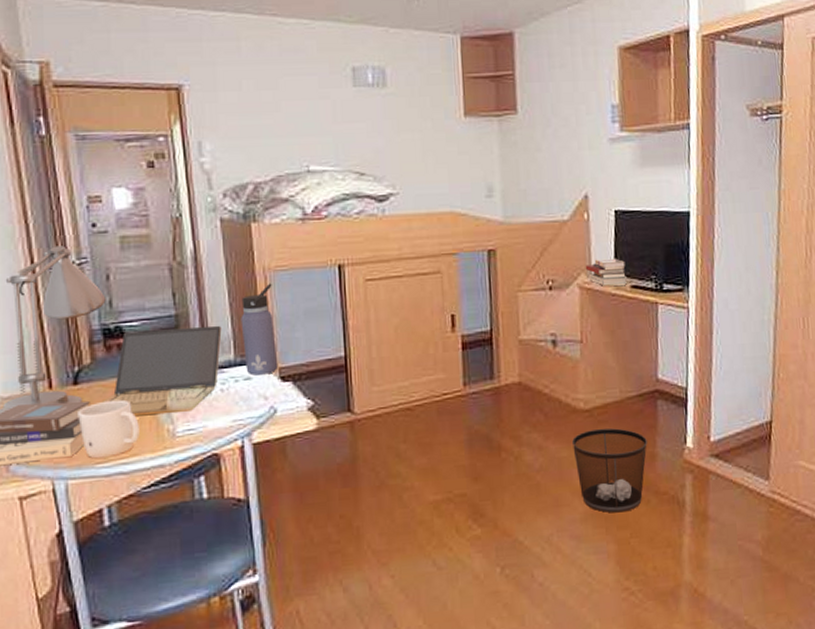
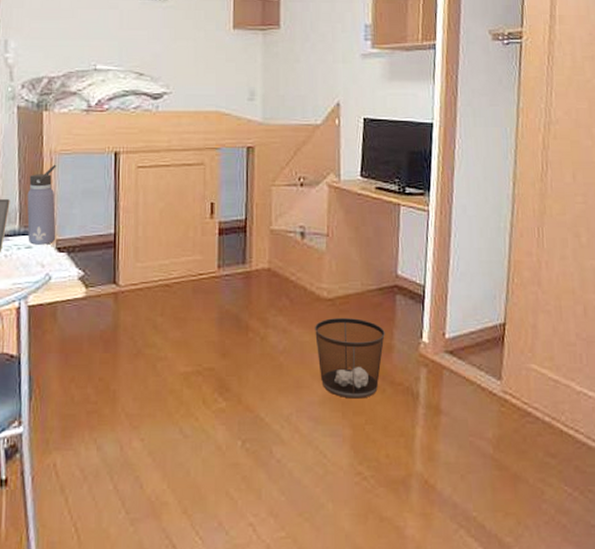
books: present [585,258,627,287] -> none [334,161,372,187]

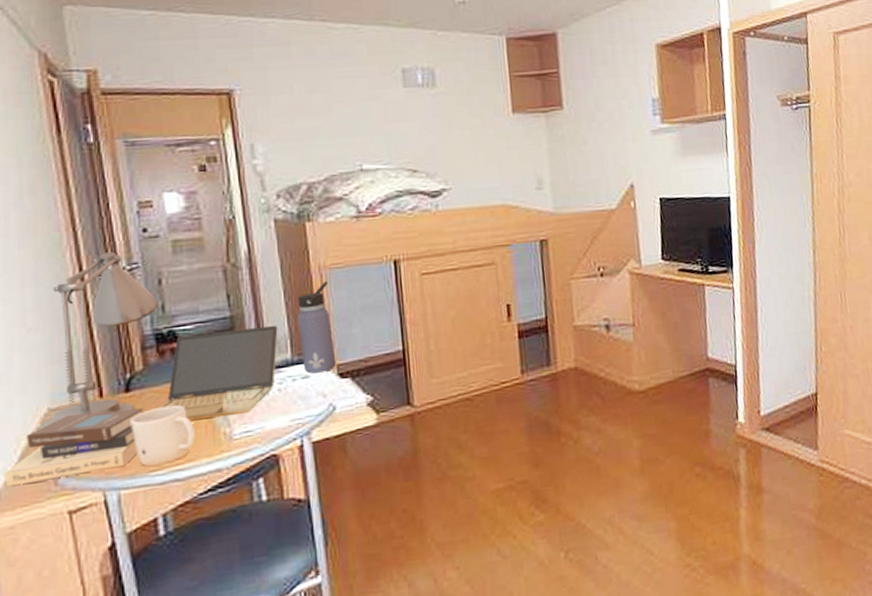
waste bin: present [315,317,385,399] -> none [629,407,701,491]

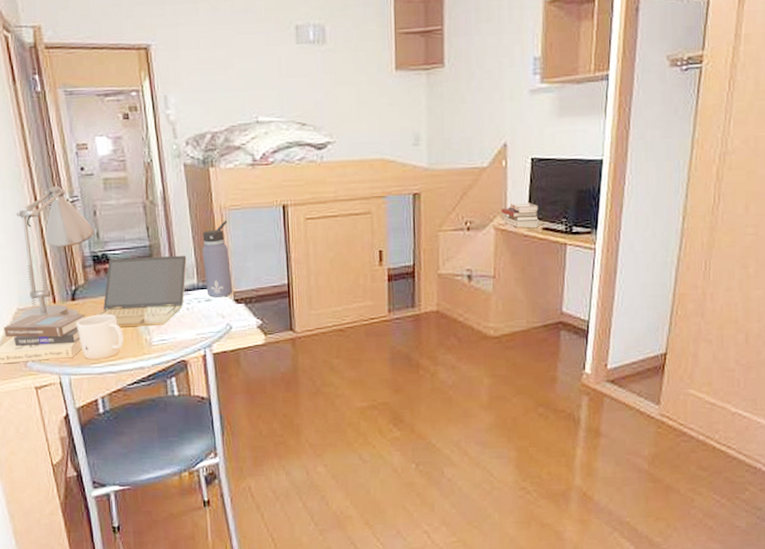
books: none [634,243,674,271] -> present [501,202,539,229]

